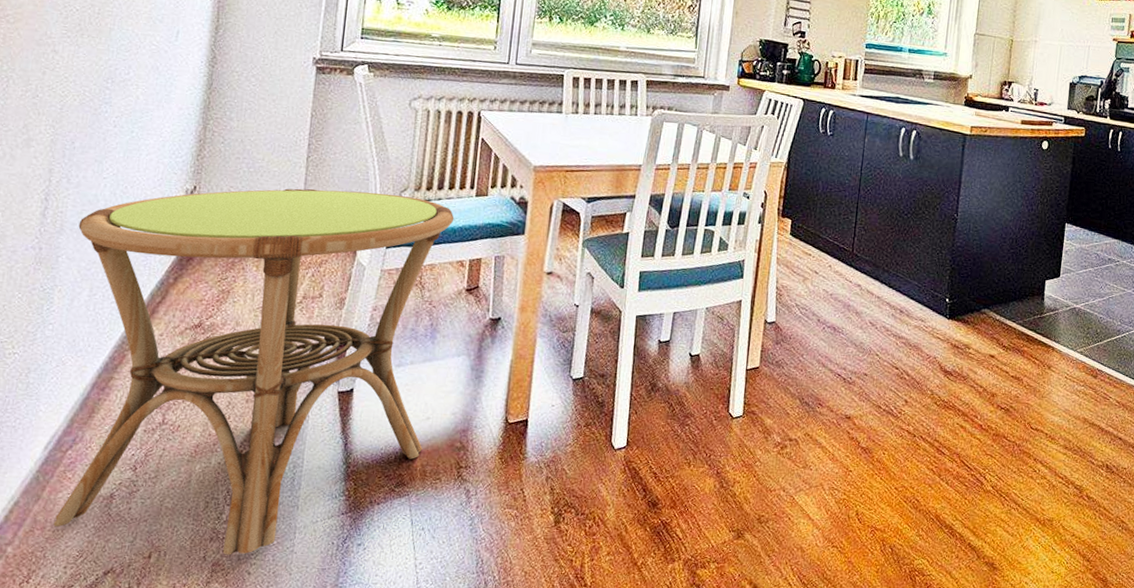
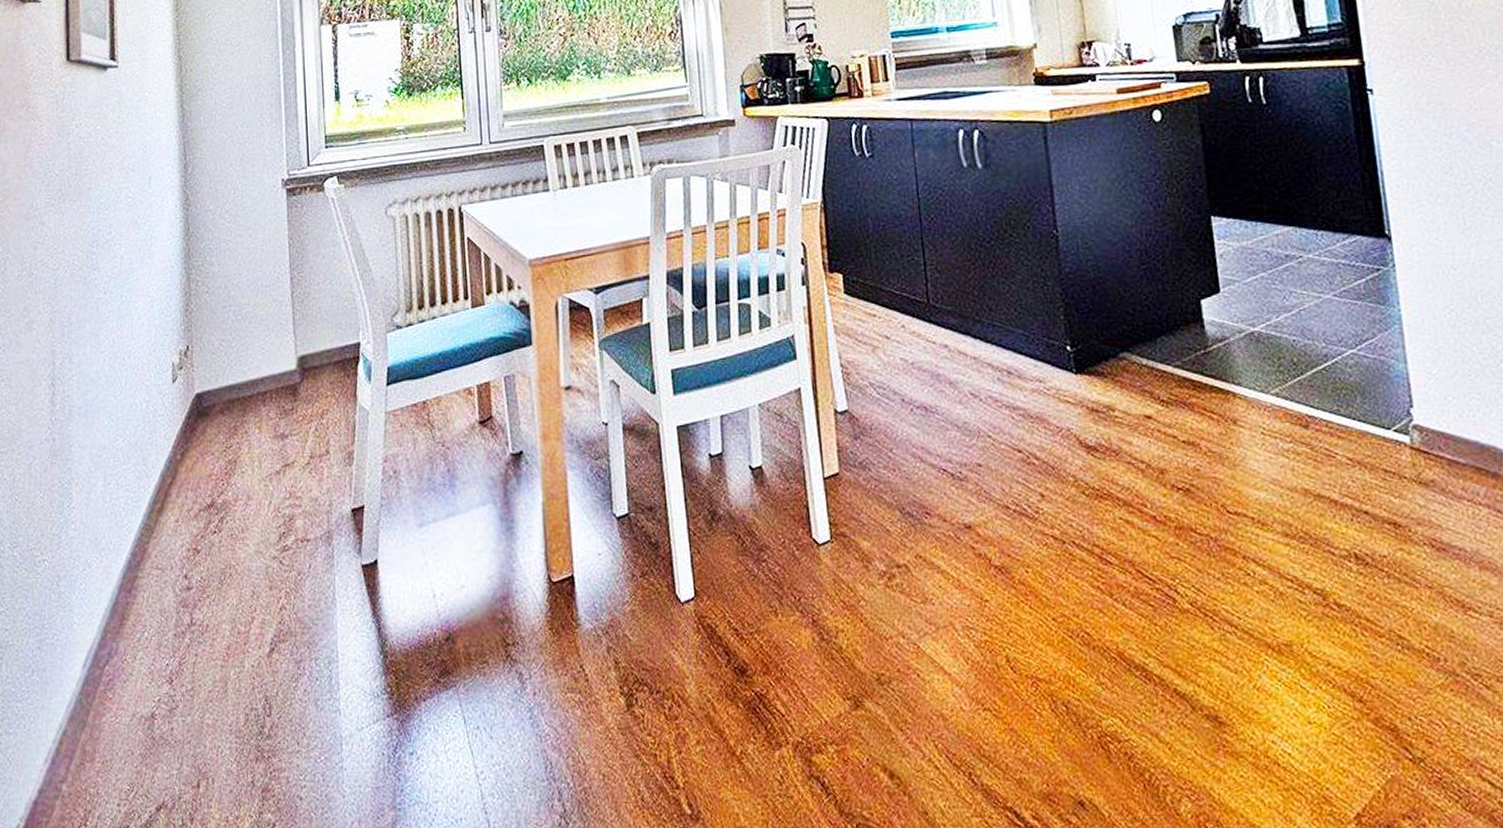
side table: present [53,188,455,555] -> none [85,320,462,778]

